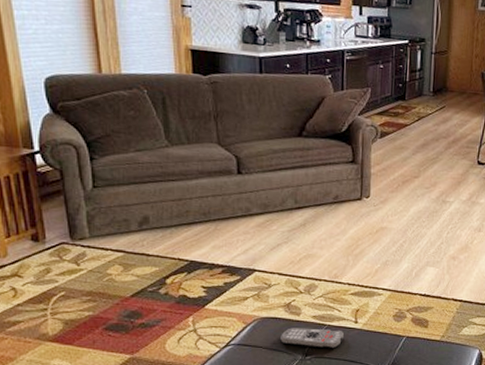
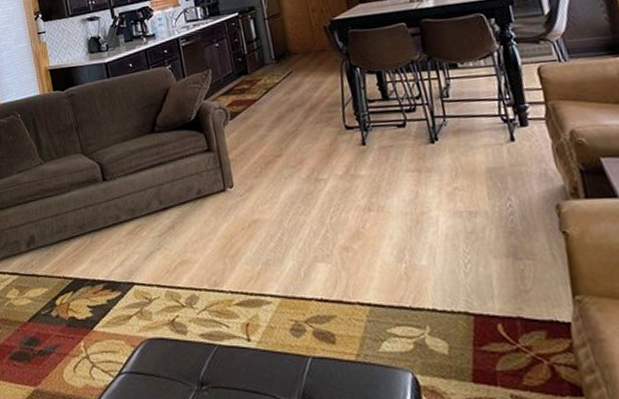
remote control: present [280,328,344,349] -> none [171,349,239,376]

